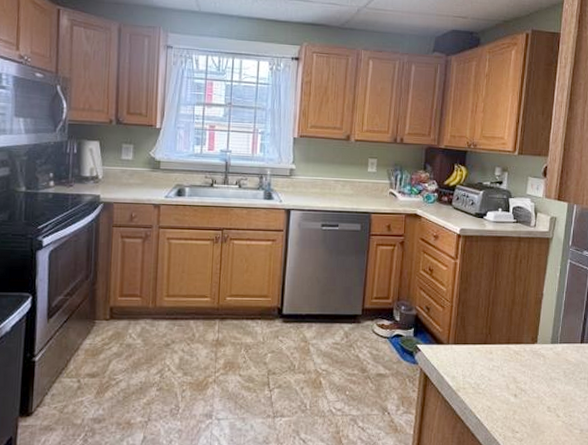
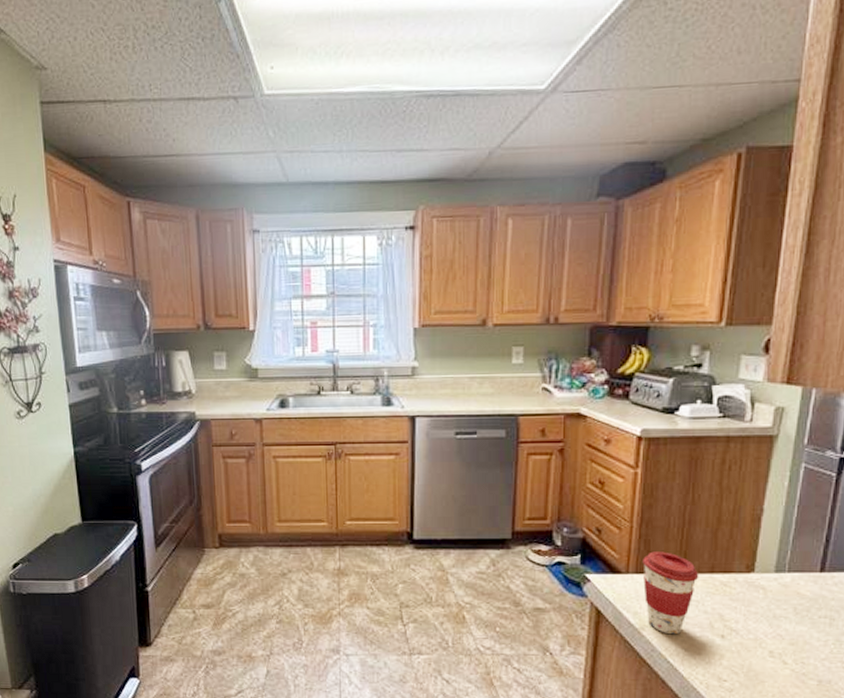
coffee cup: none [459,326,499,395] -> present [643,551,699,635]

